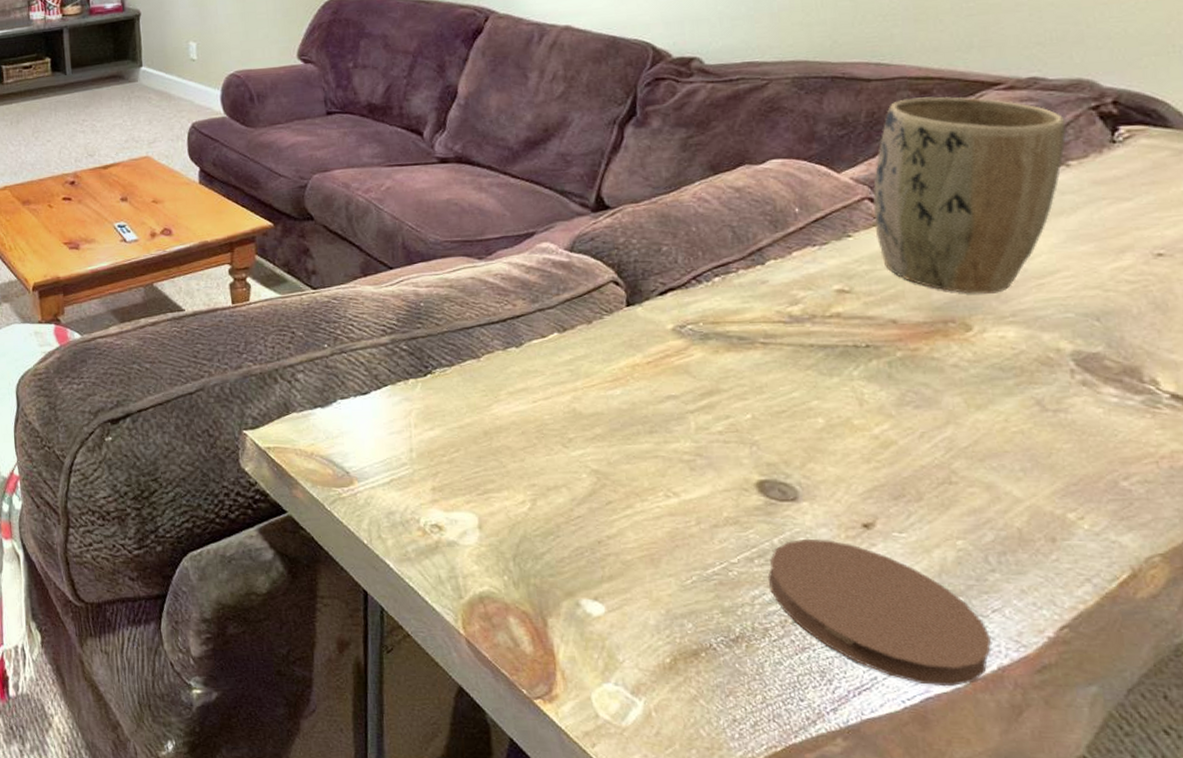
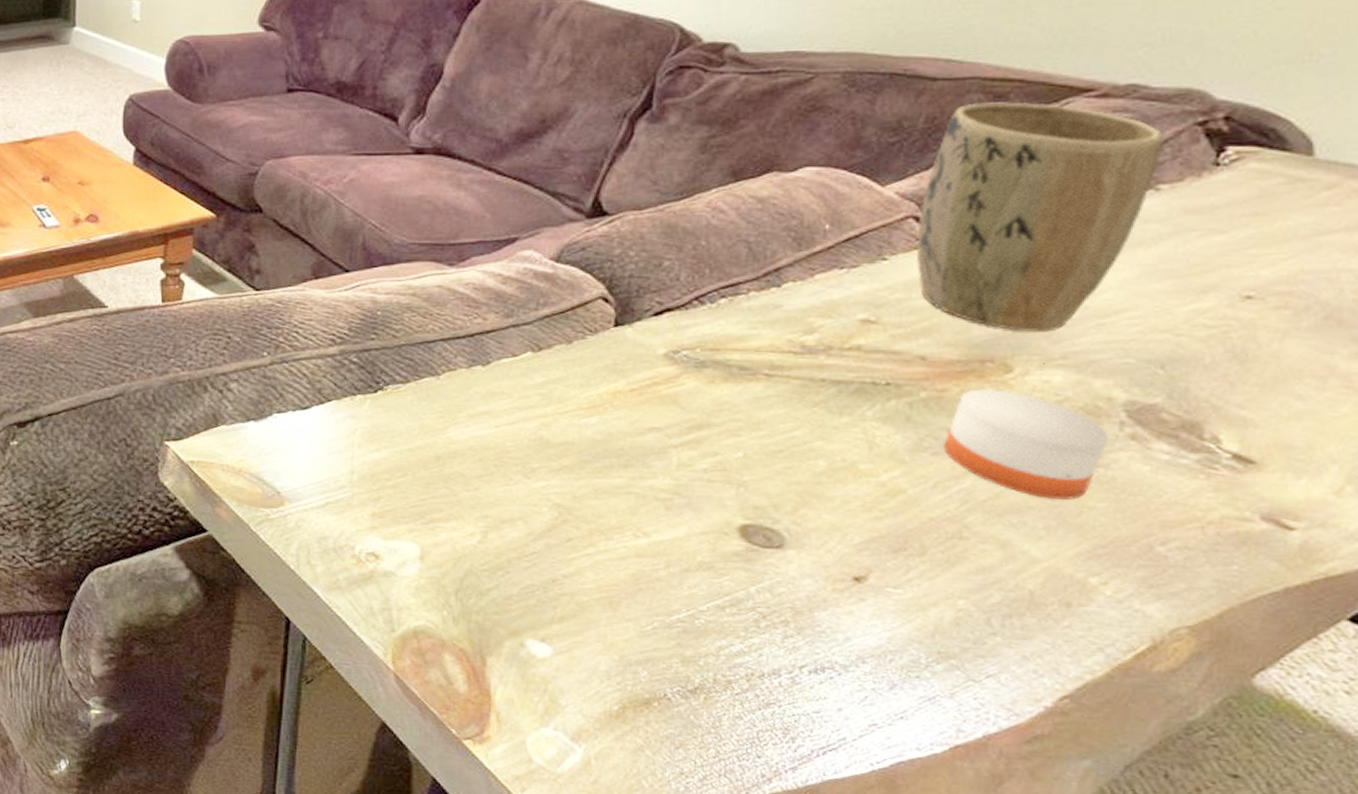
coaster: present [767,539,992,686] -> none [738,590,981,752]
candle: none [922,341,1063,443] -> present [942,386,1108,500]

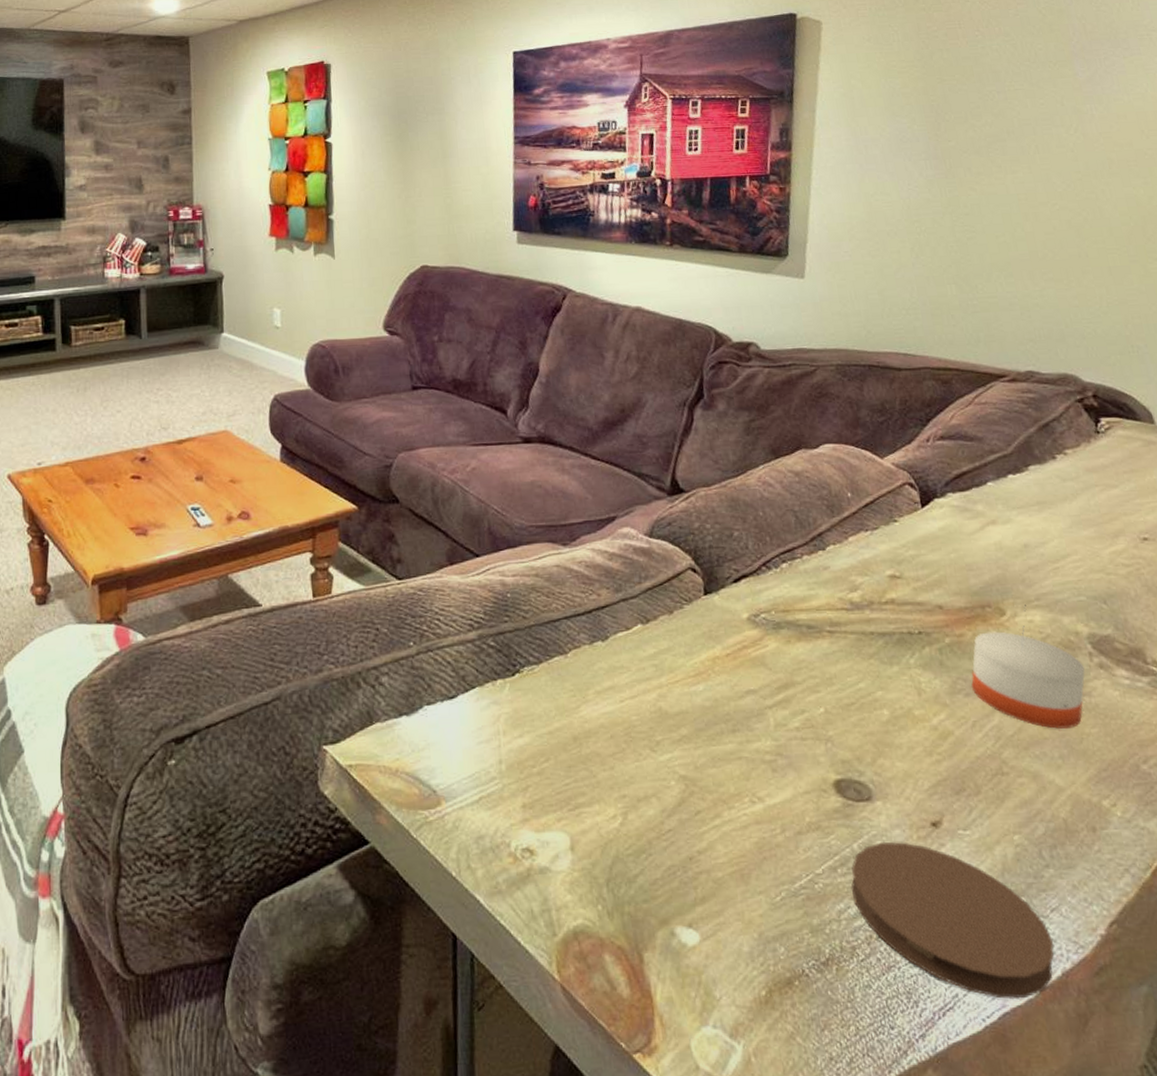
coaster: none [738,590,981,752] -> present [850,842,1055,999]
plant pot: present [917,102,1163,332] -> none [911,386,1062,579]

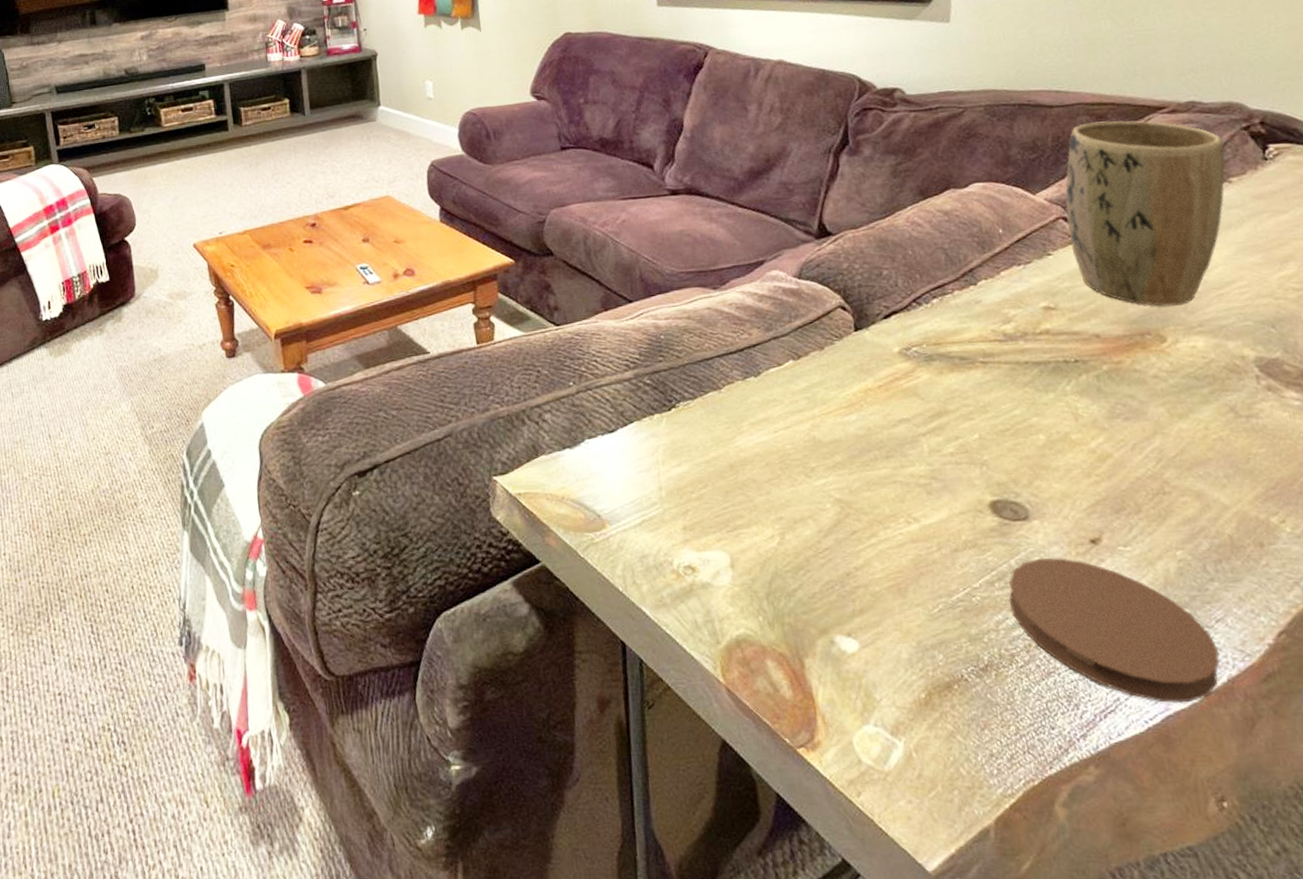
plant pot: none [911,386,1062,579] -> present [1065,120,1226,307]
candle: present [971,626,1085,729] -> none [1130,351,1252,450]

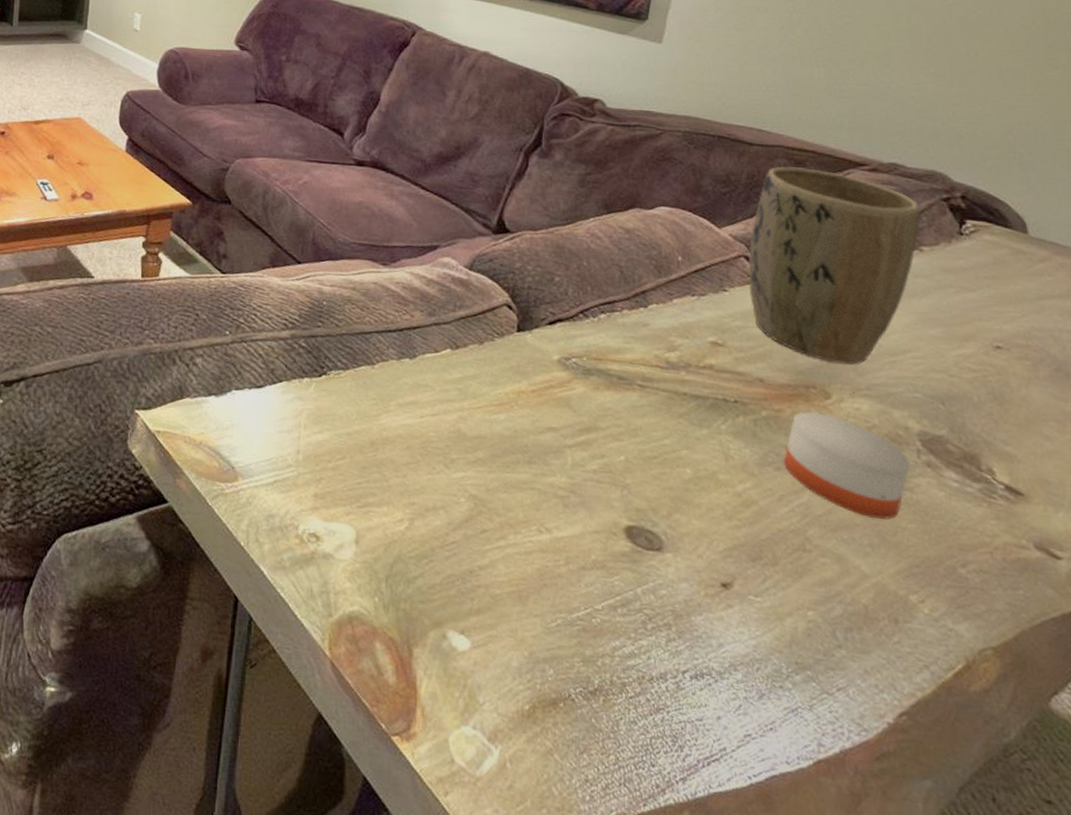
coaster: present [1008,558,1220,703] -> none [629,592,836,767]
candle: none [1130,351,1252,450] -> present [783,411,910,520]

